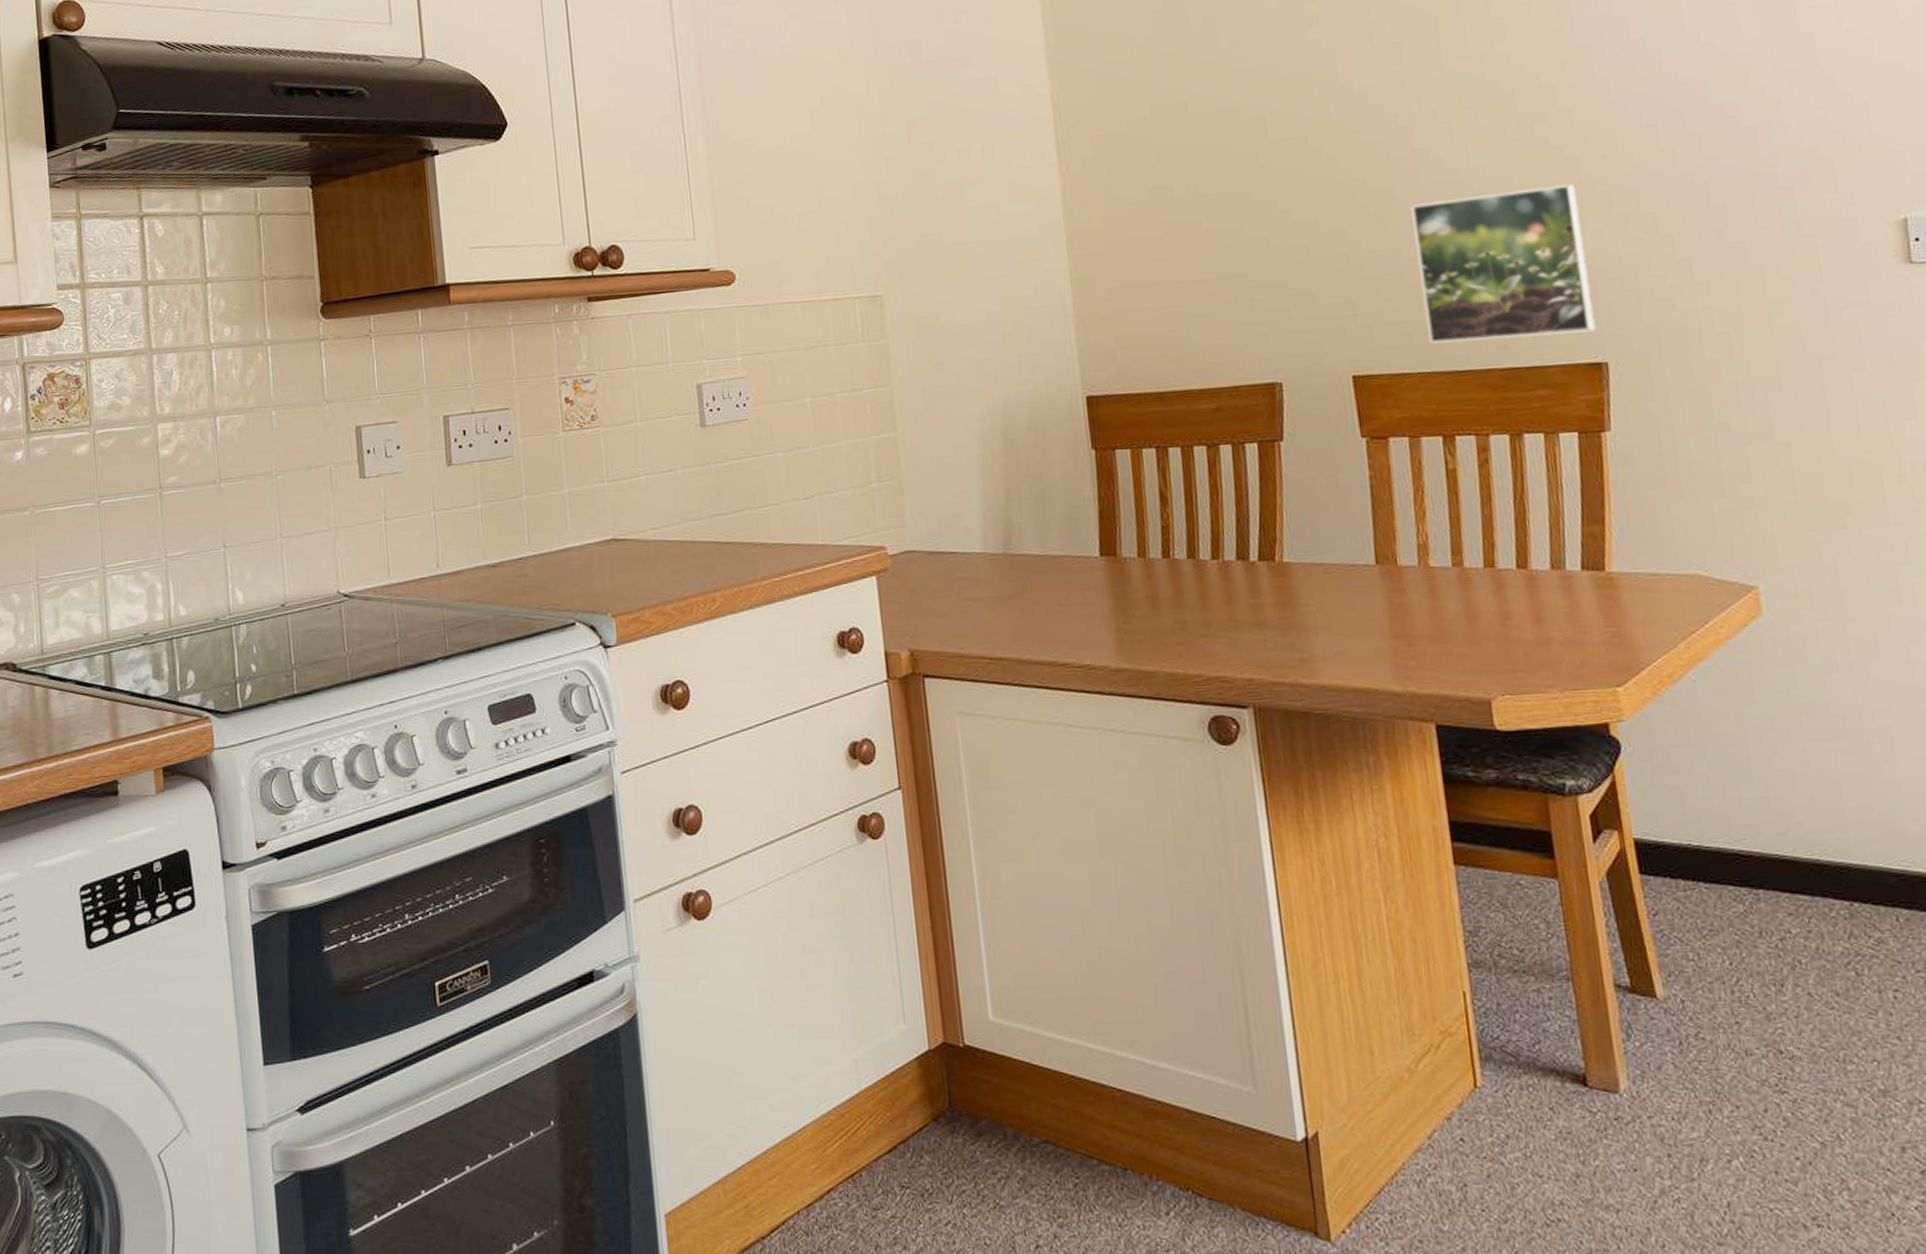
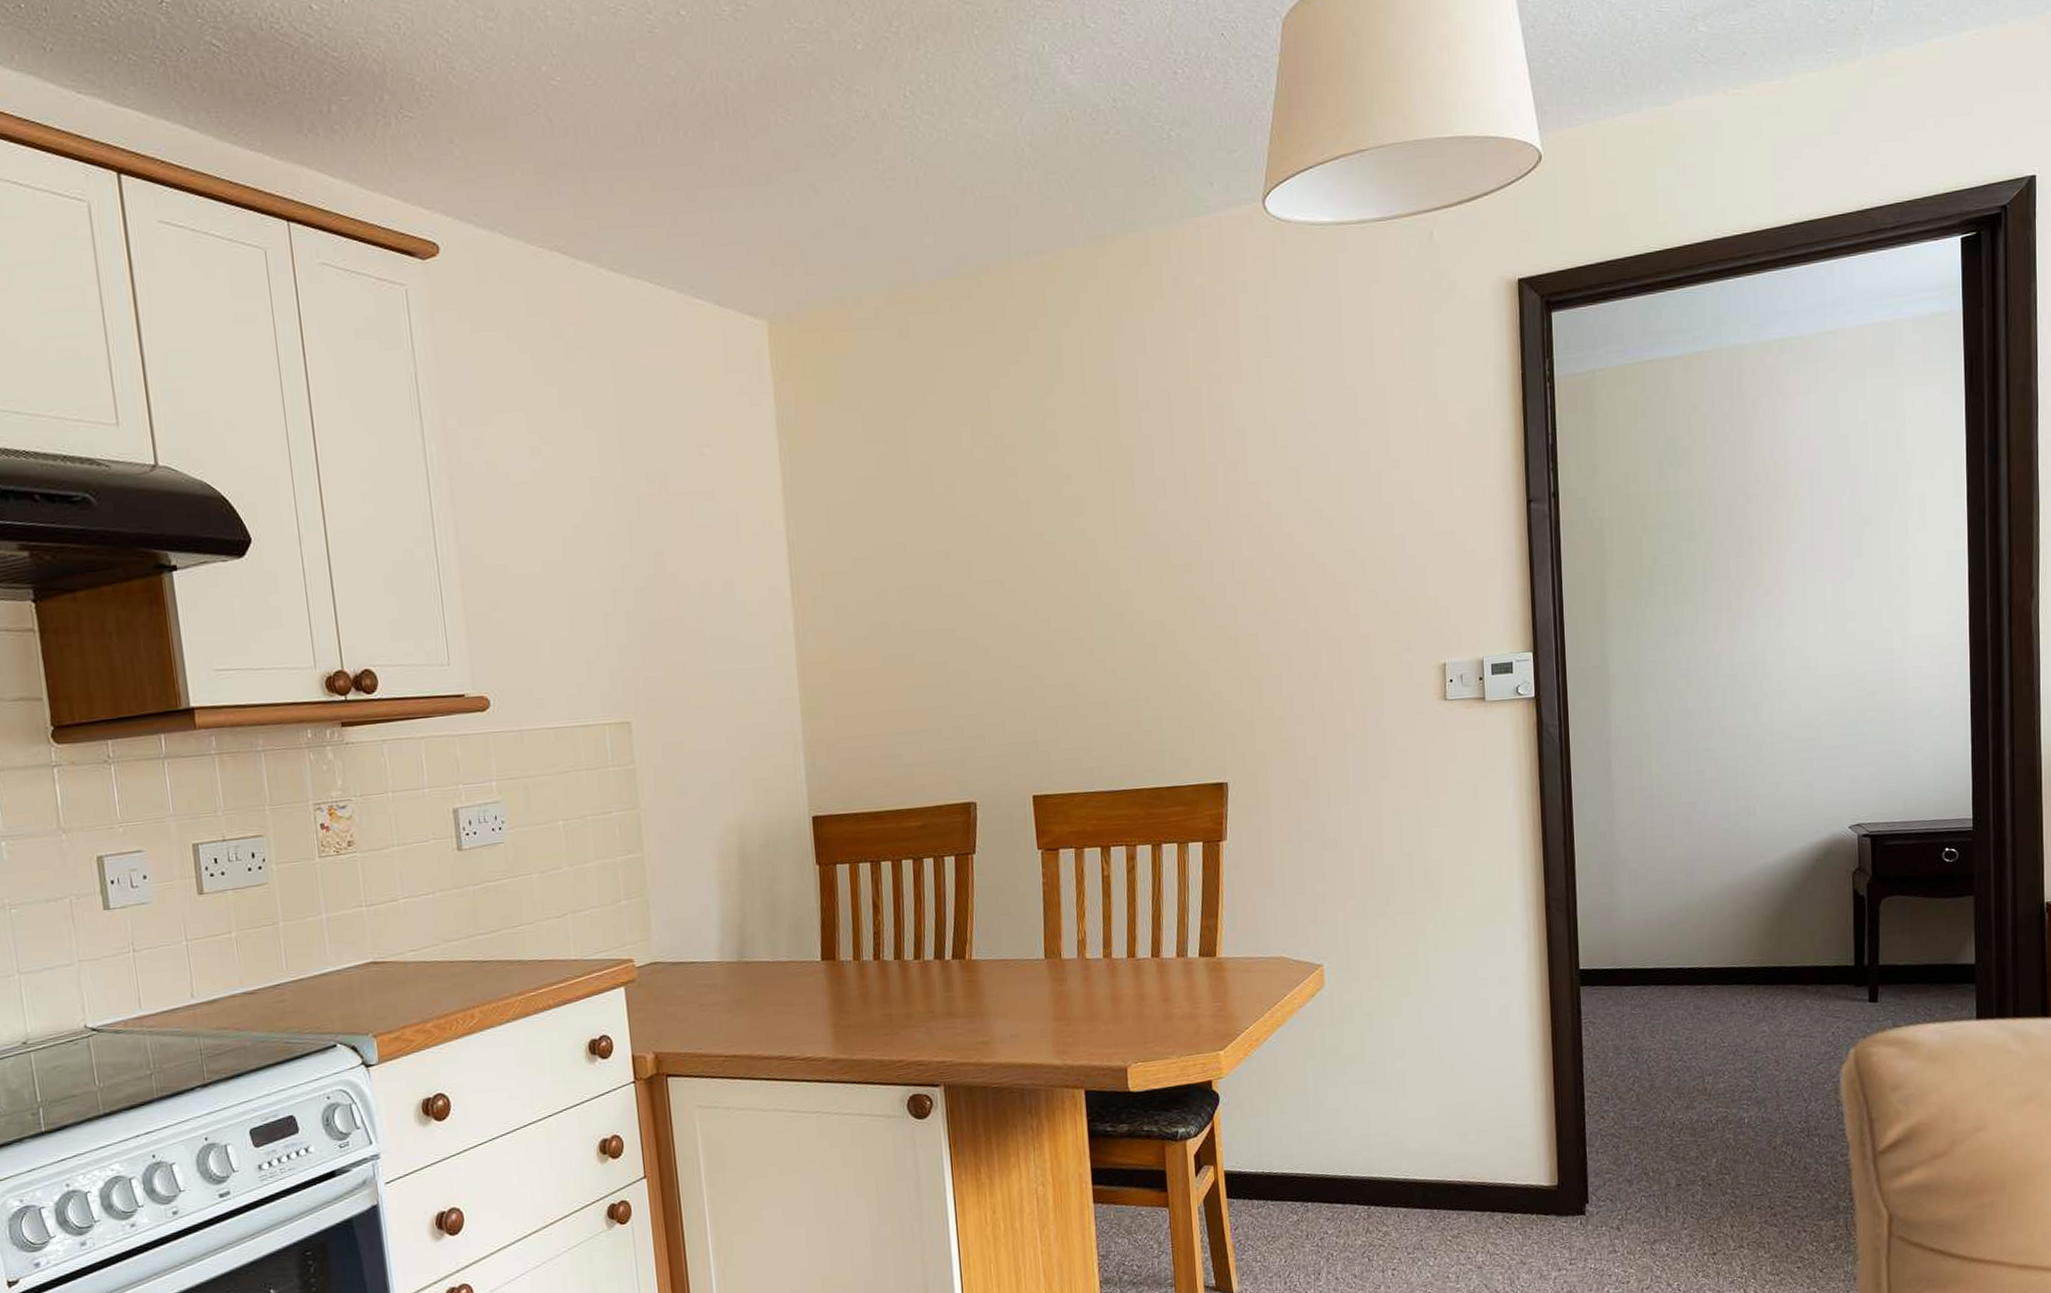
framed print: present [1410,183,1596,344] -> none [1085,628,1221,767]

